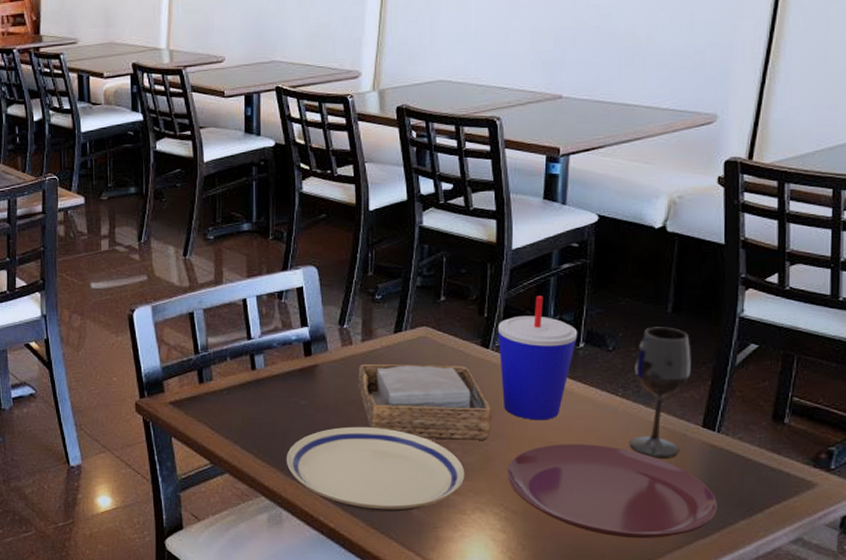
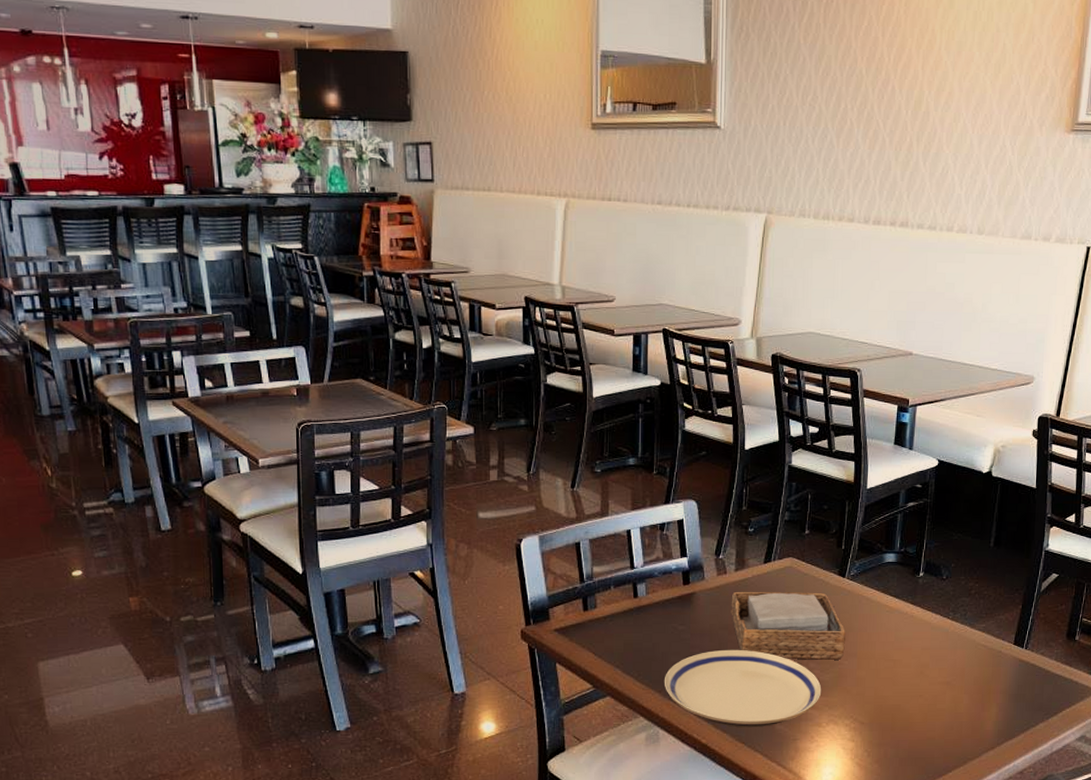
beverage cup: present [497,296,578,420] -> none [852,531,919,641]
plate: present [506,444,717,538] -> none [856,661,1023,741]
wine glass: present [629,327,691,458] -> none [957,559,1007,672]

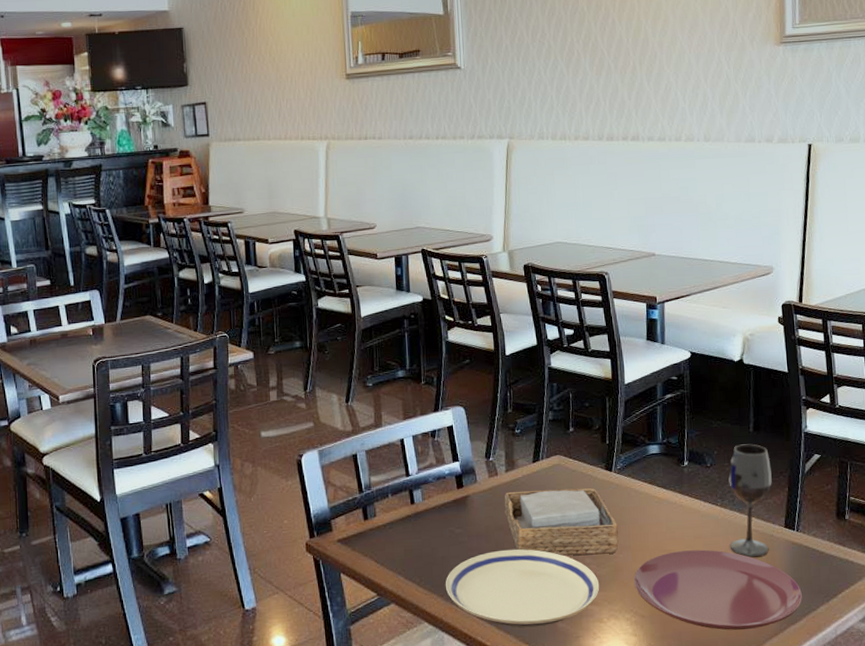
plate: none [856,661,1023,741] -> present [633,549,802,630]
wine glass: none [957,559,1007,672] -> present [728,444,772,557]

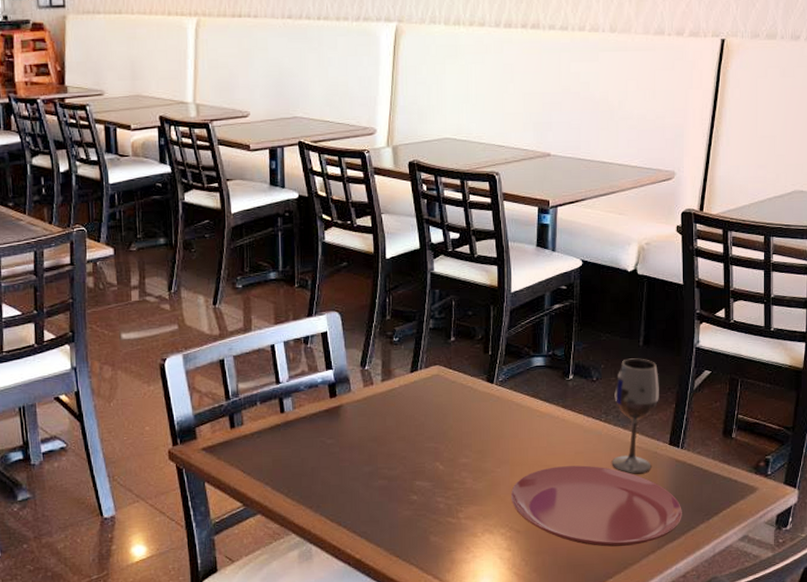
plate: present [445,549,600,628] -> none [314,461,475,541]
napkin holder: present [504,487,619,556] -> none [379,399,497,469]

